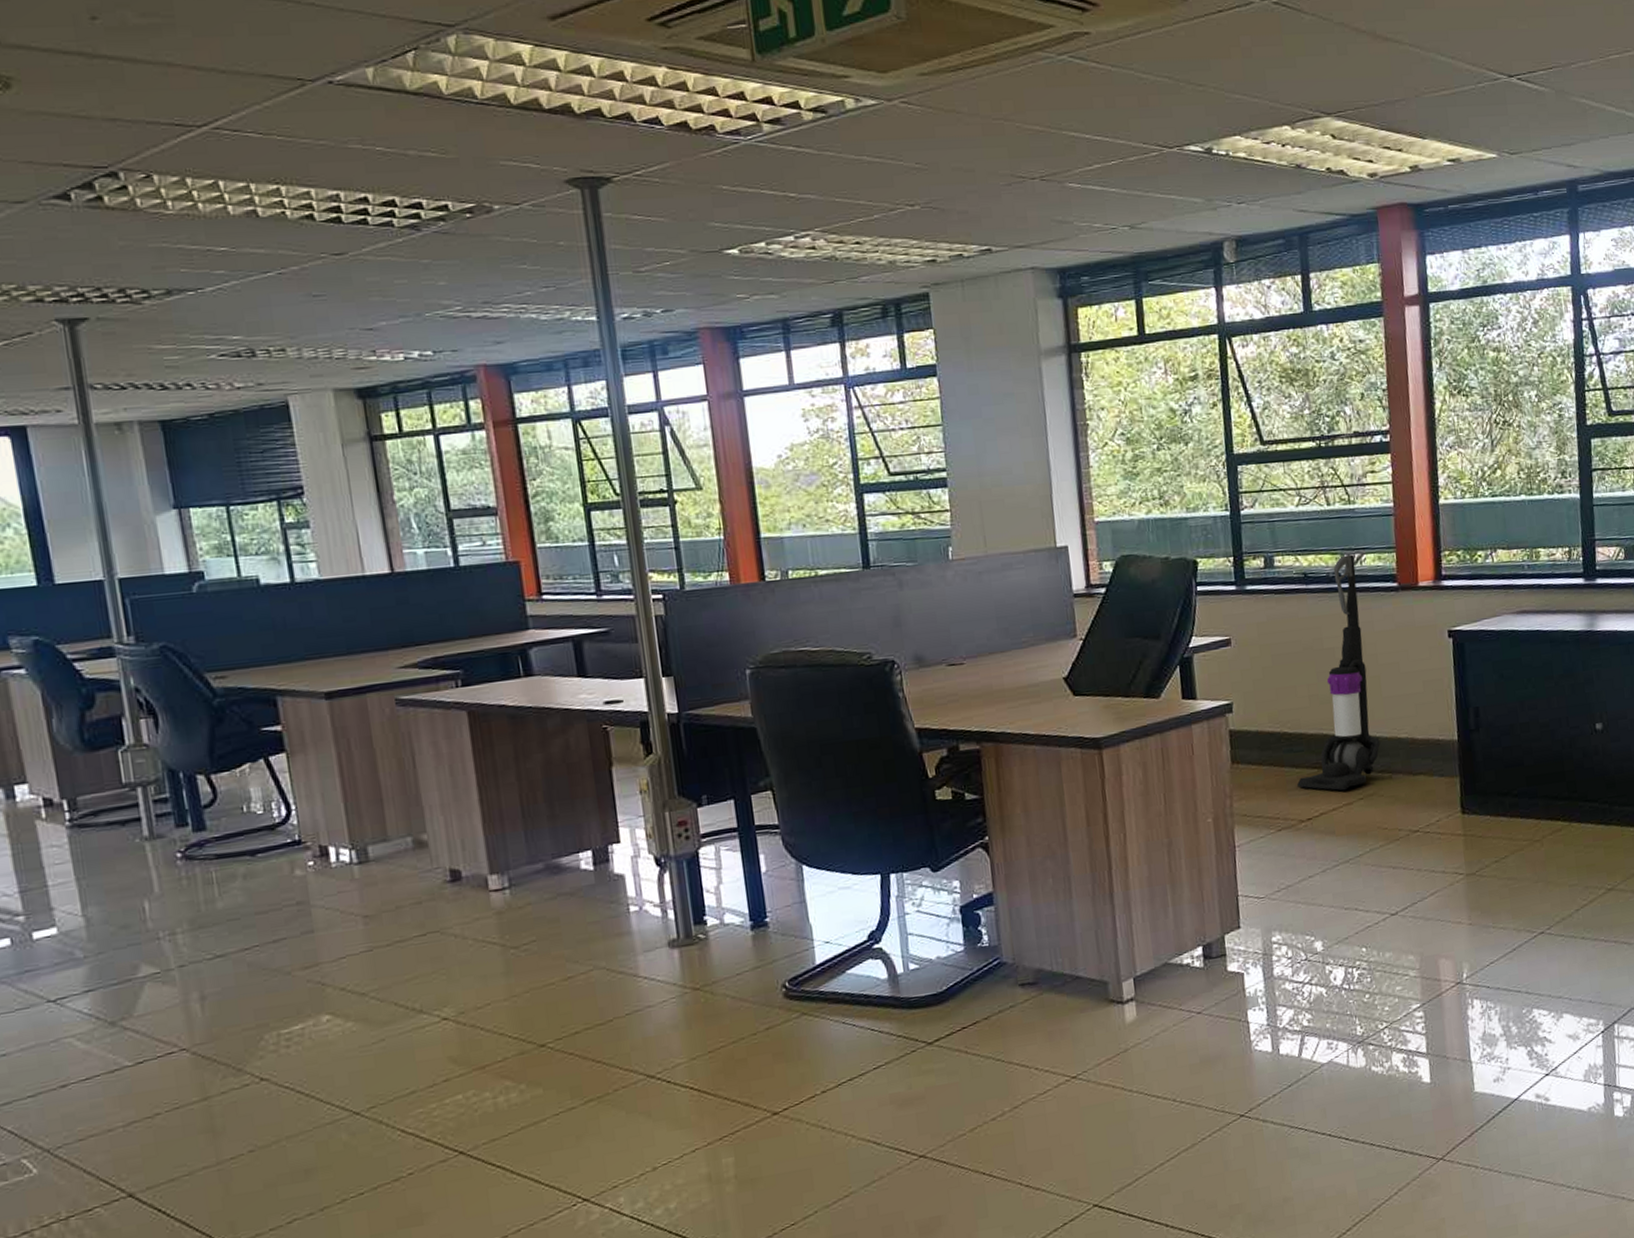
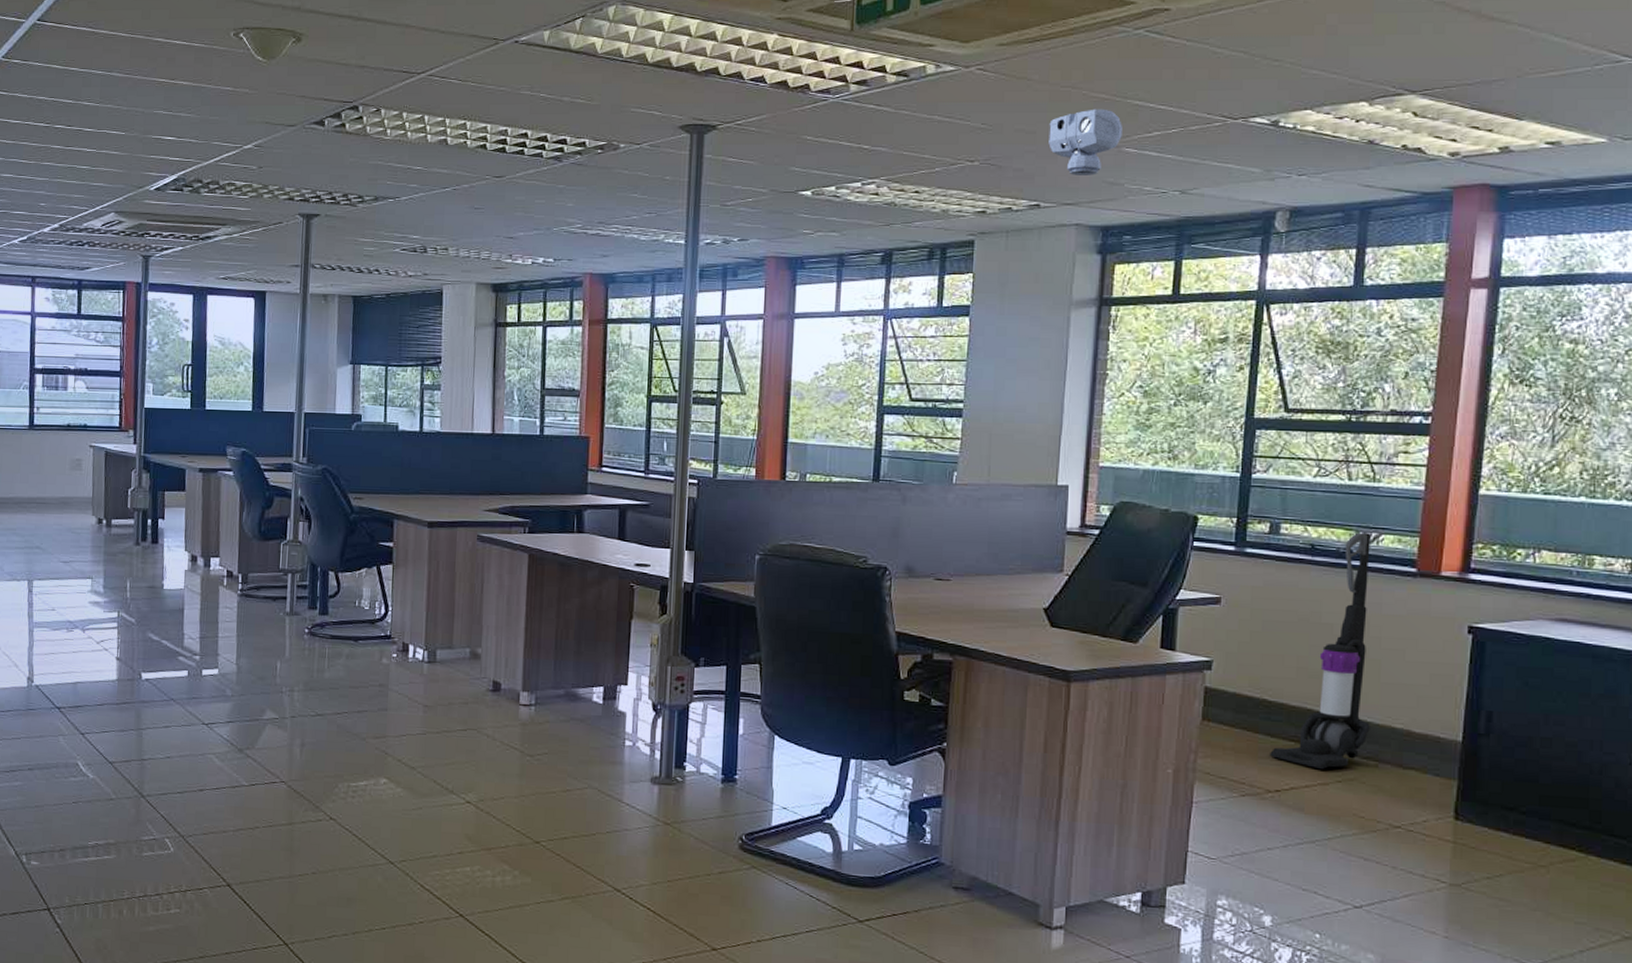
security camera: none [987,142,1063,215] -> present [1048,109,1122,175]

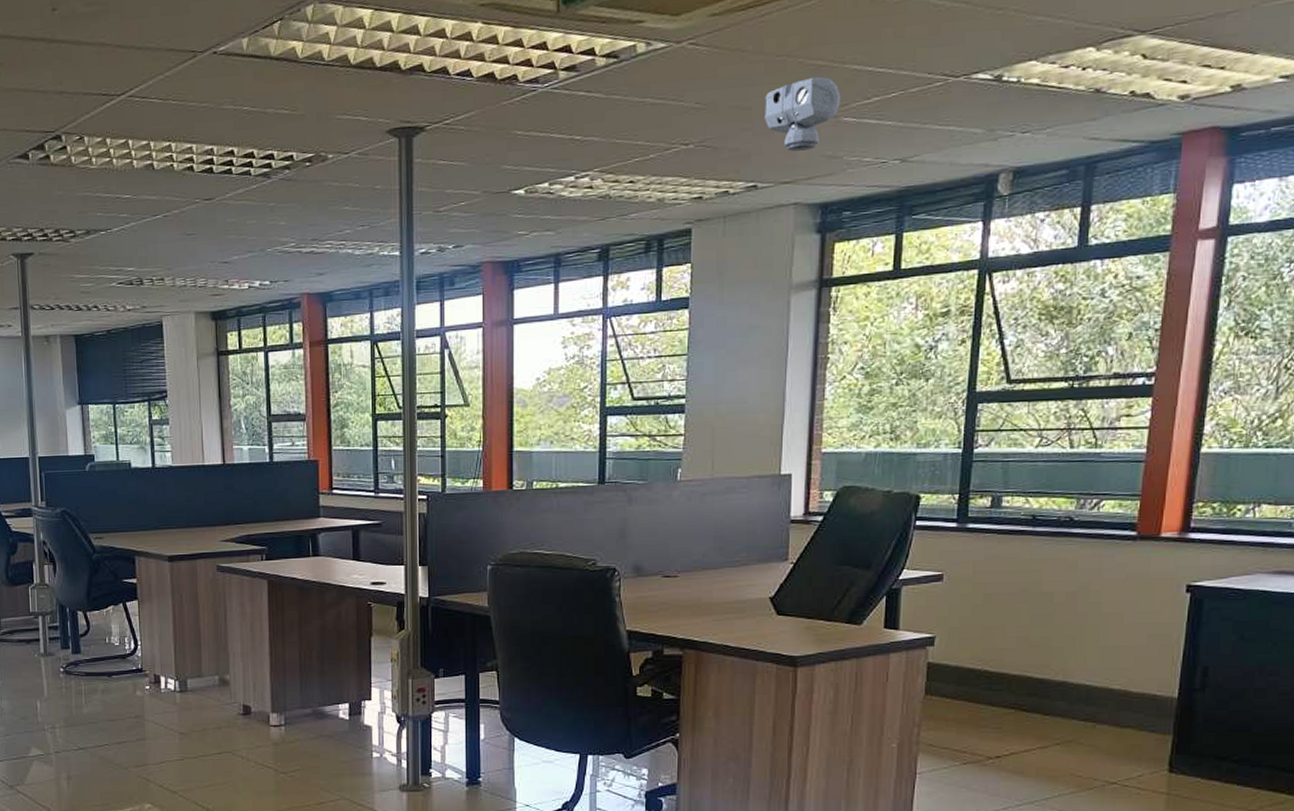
vacuum cleaner: present [1270,532,1371,770] -> none [991,499,1092,734]

